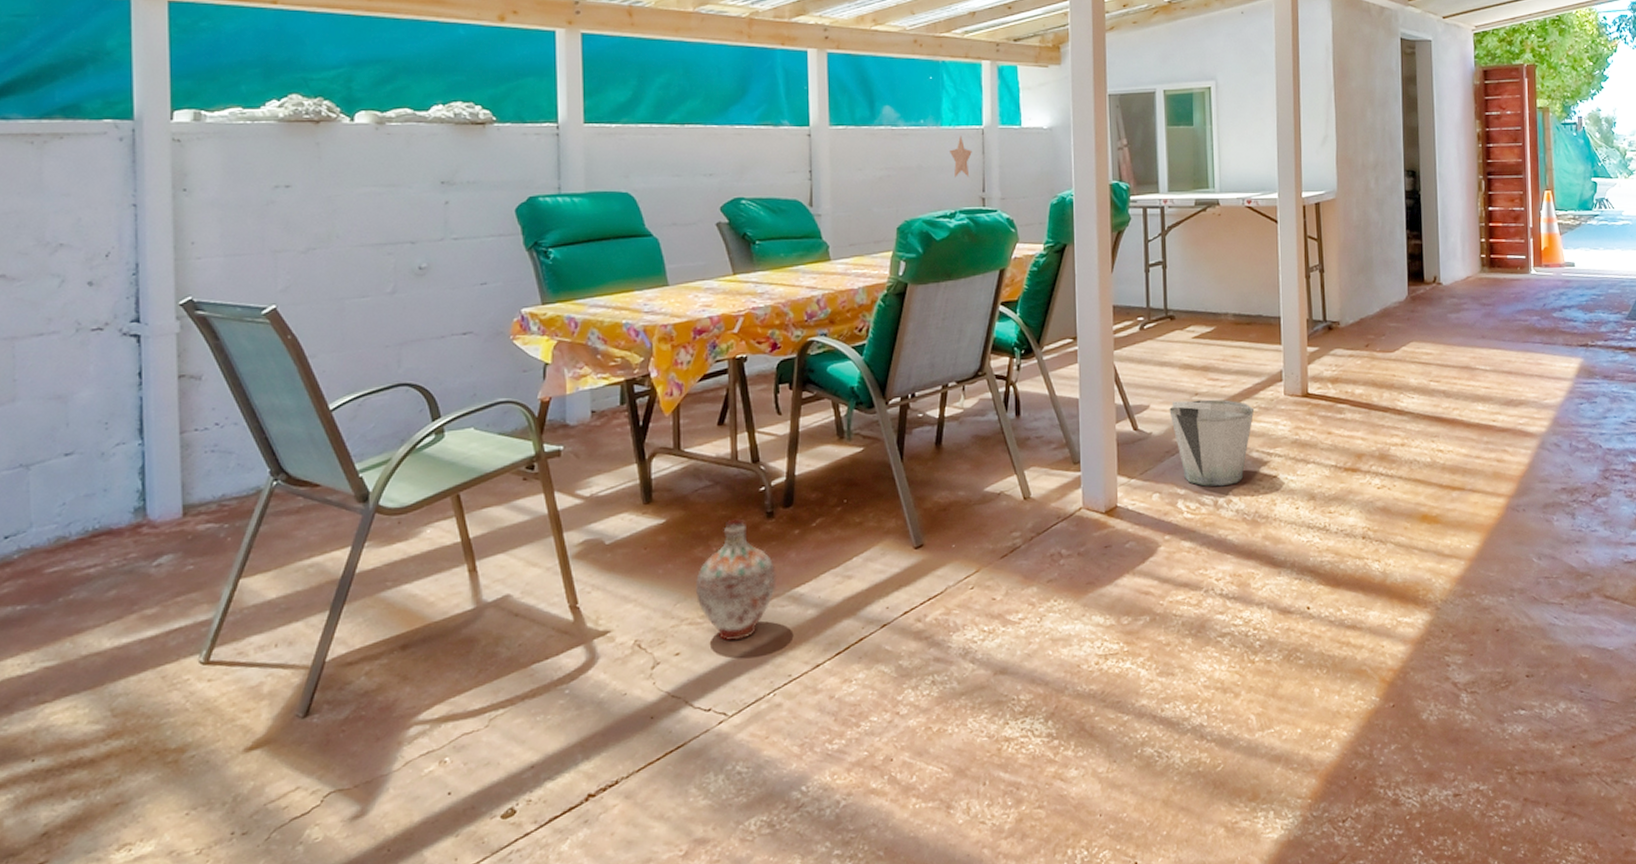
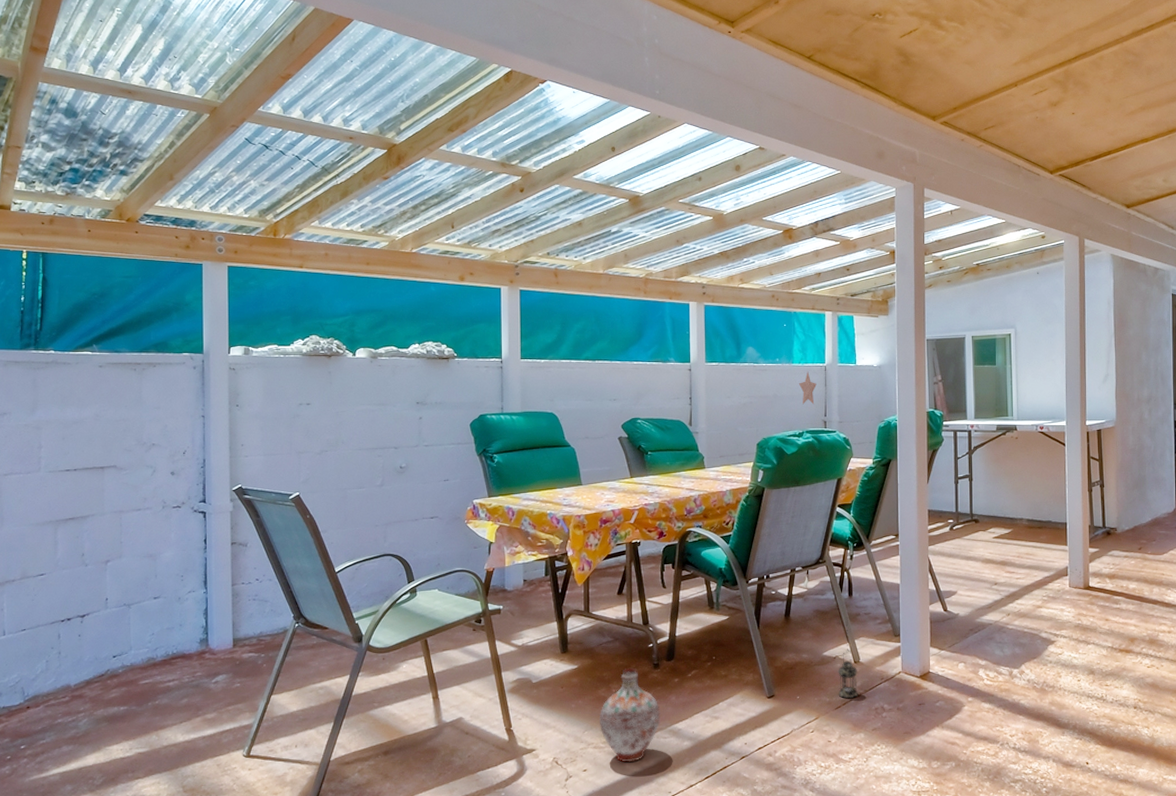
lantern: none [1003,442,1030,545] -> present [838,617,859,699]
bucket: present [1169,399,1255,487] -> none [973,588,1044,660]

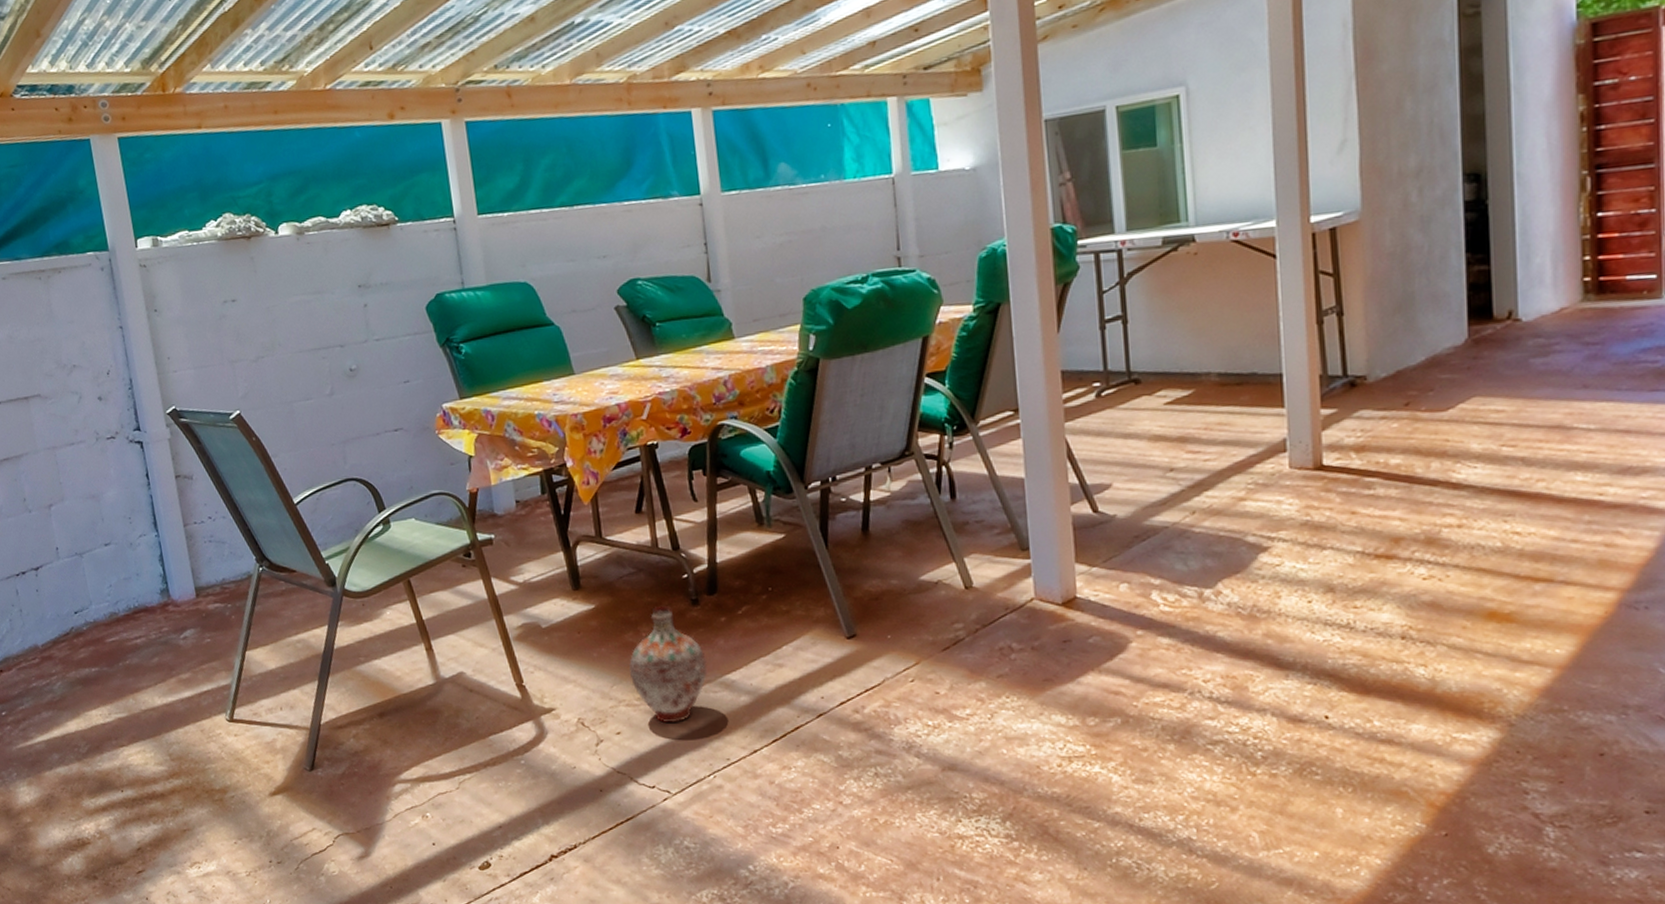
decorative star: present [798,371,817,405] -> none [855,188,882,237]
lantern: present [838,617,859,699] -> none [942,527,975,637]

